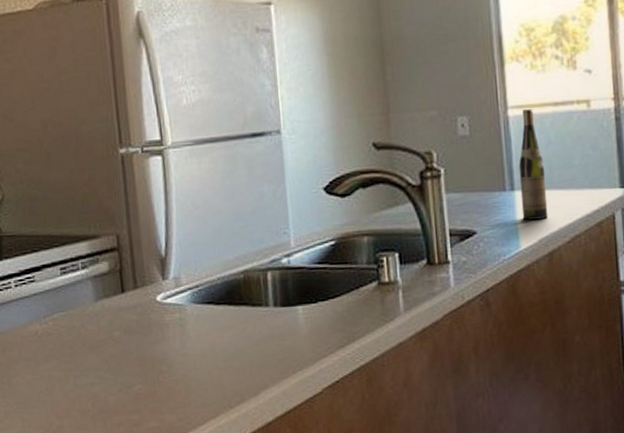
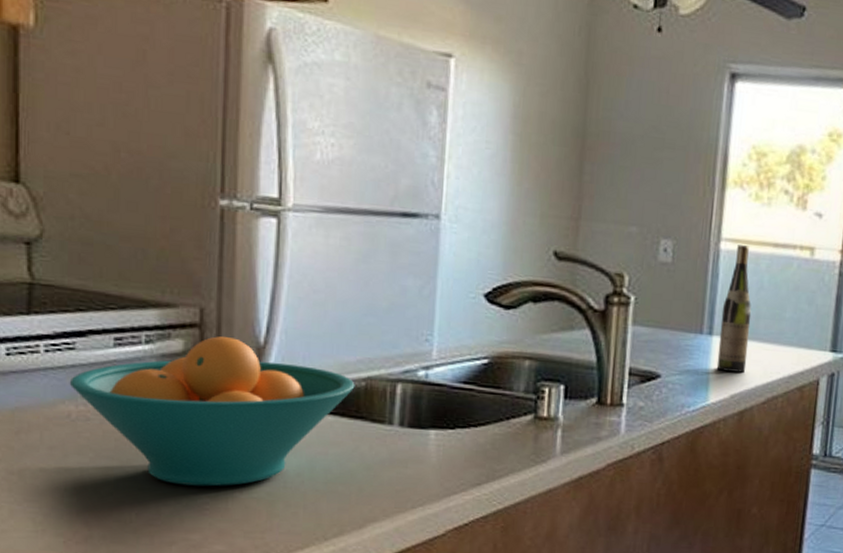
fruit bowl: none [34,254,236,377] -> present [69,336,355,487]

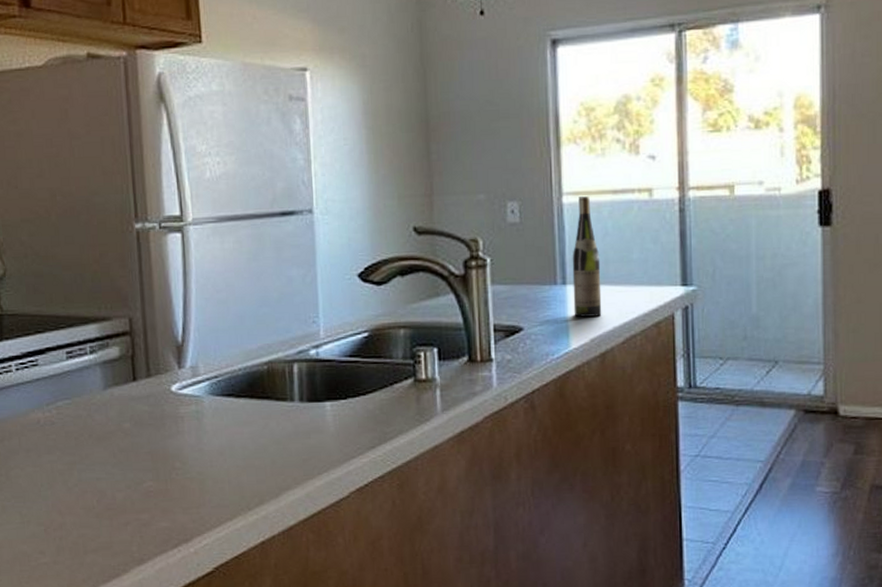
fruit bowl: present [69,336,355,487] -> none [36,340,259,472]

